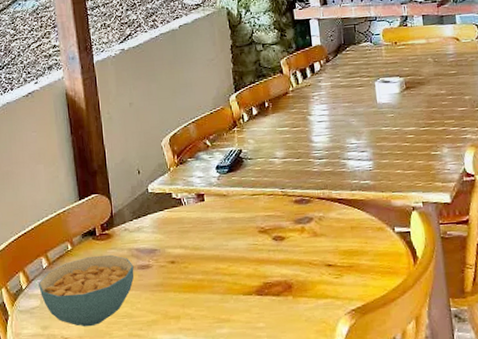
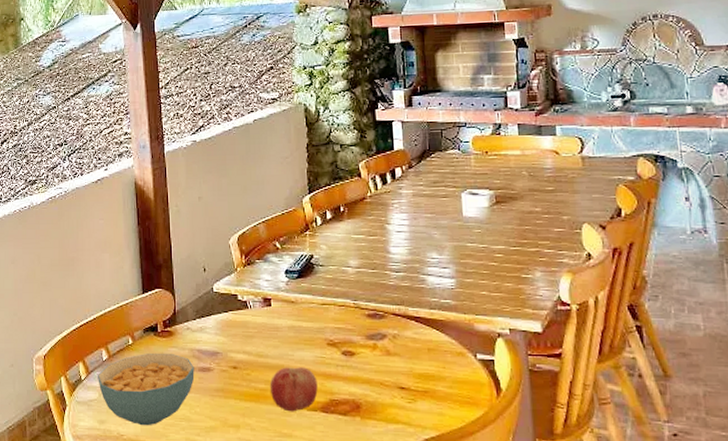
fruit: none [206,255,252,299] -> present [269,367,318,412]

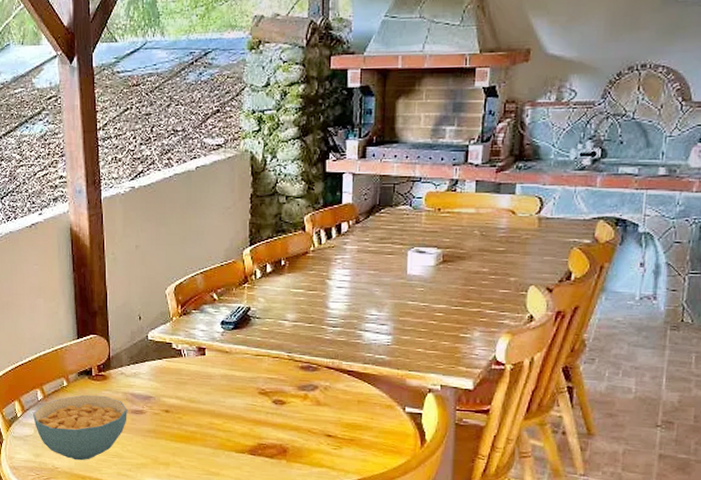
fruit: present [269,367,318,412] -> none [200,412,247,454]

